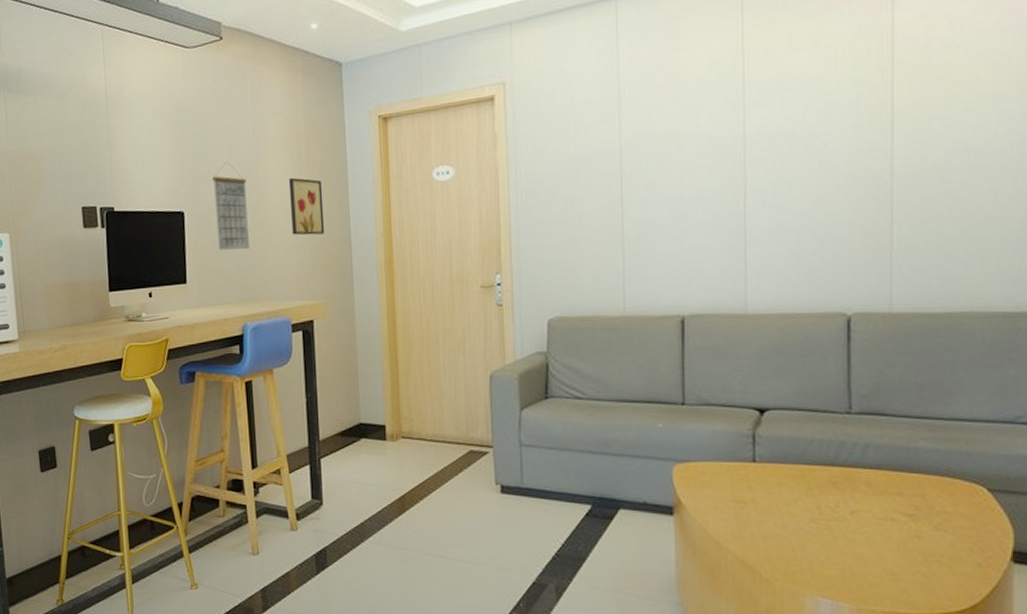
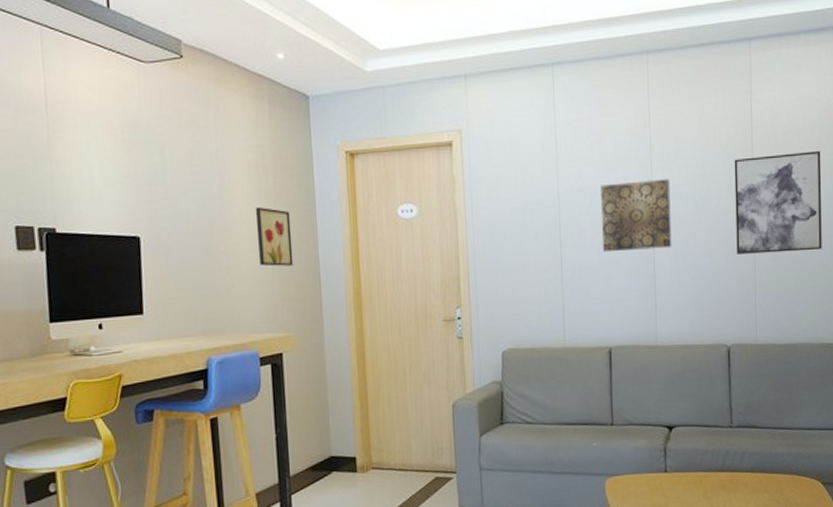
calendar: present [212,162,249,250] -> none [172,187,214,280]
wall art: none [675,116,770,208] -> present [601,178,672,253]
wall art: none [864,64,1003,203] -> present [734,151,822,254]

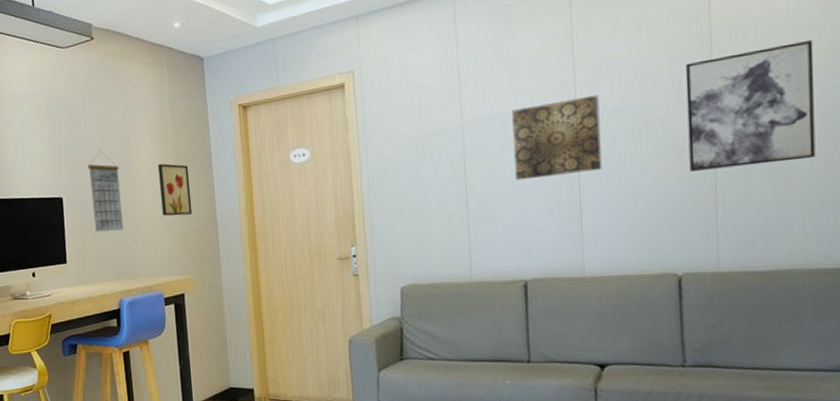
calendar: none [172,187,214,280] -> present [87,151,123,232]

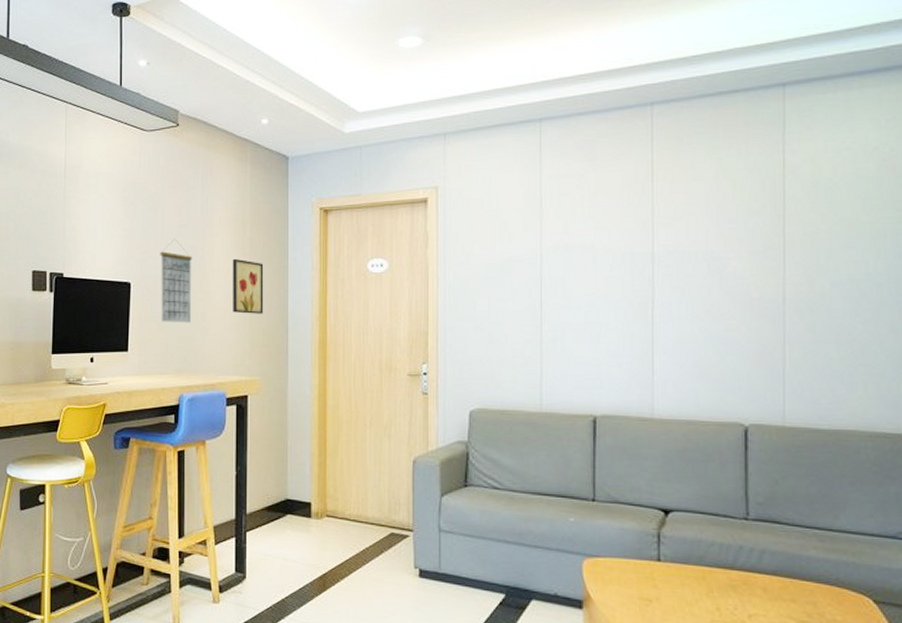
wall art: present [512,94,603,181] -> none [589,237,676,314]
wall art: present [685,40,816,171] -> none [759,208,880,323]

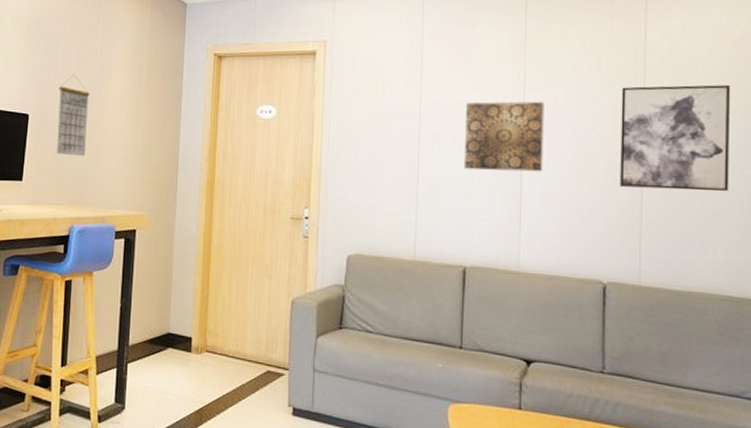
wall art: present [232,258,264,314] -> none [126,97,158,152]
wall art: none [589,237,676,314] -> present [463,101,544,172]
wall art: none [759,208,880,323] -> present [620,85,731,192]

